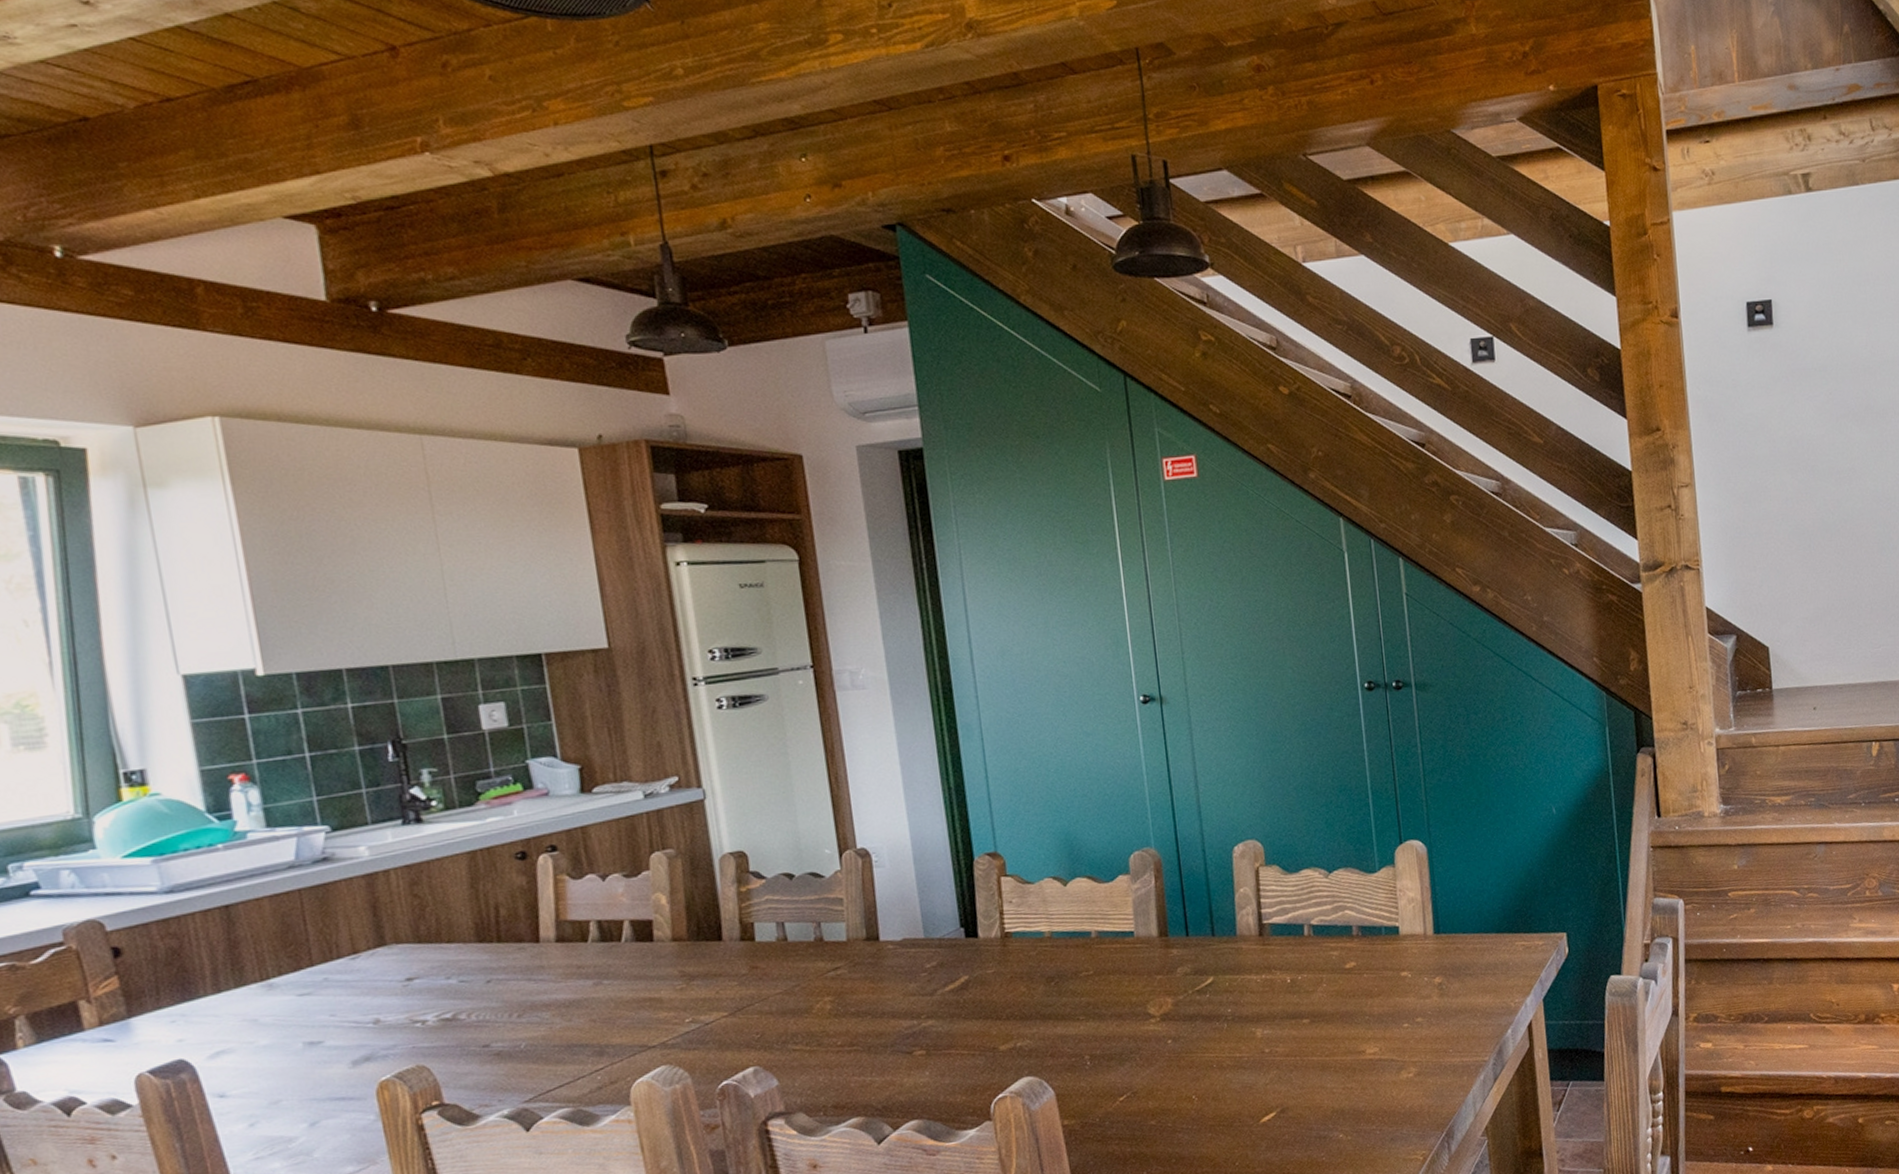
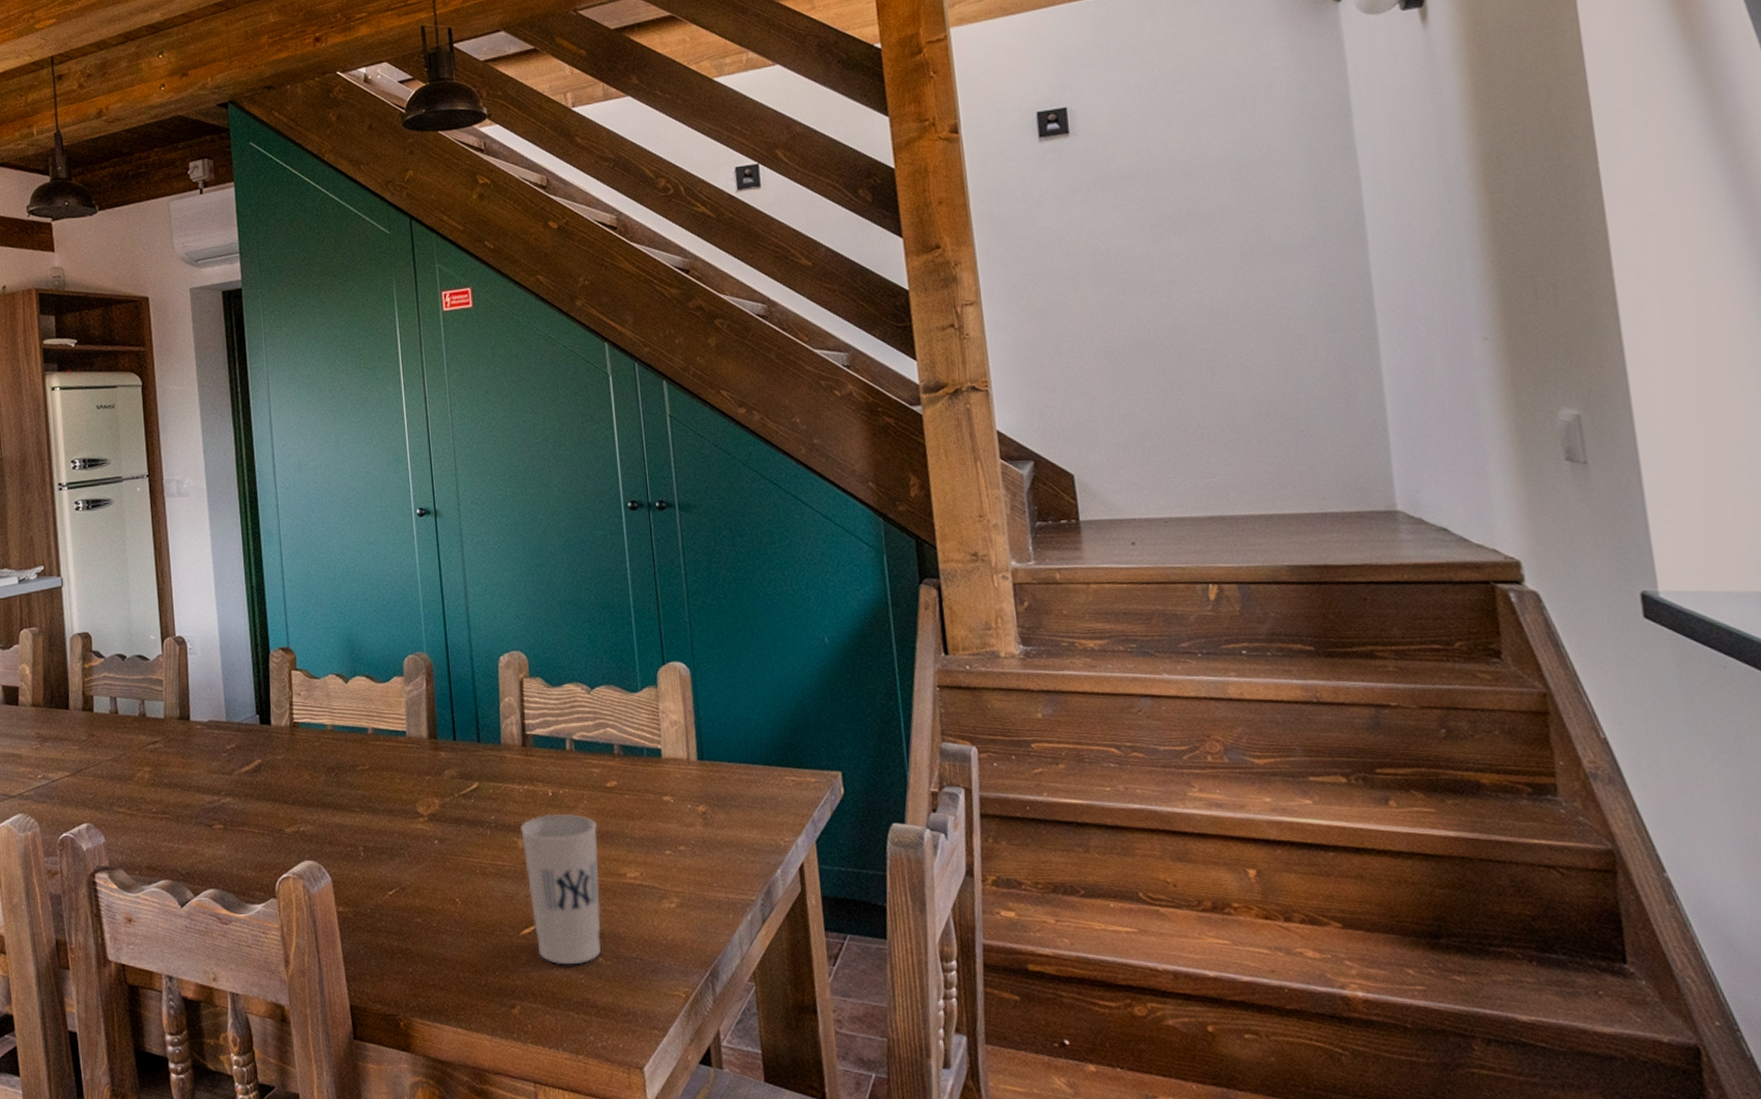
cup: none [1258,998,1341,1146] -> present [520,813,601,965]

